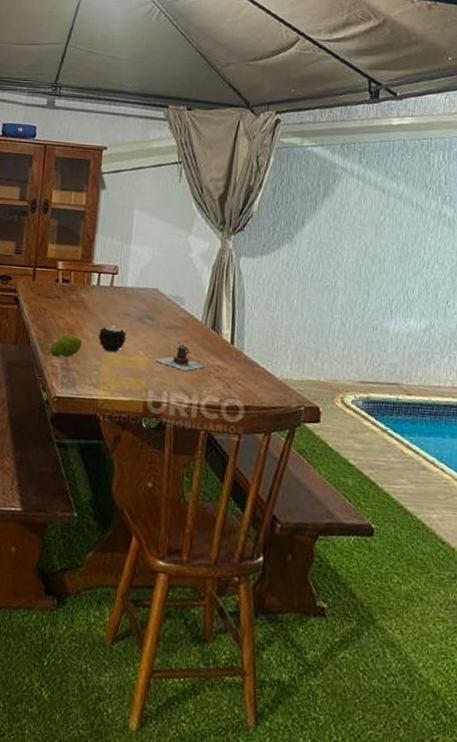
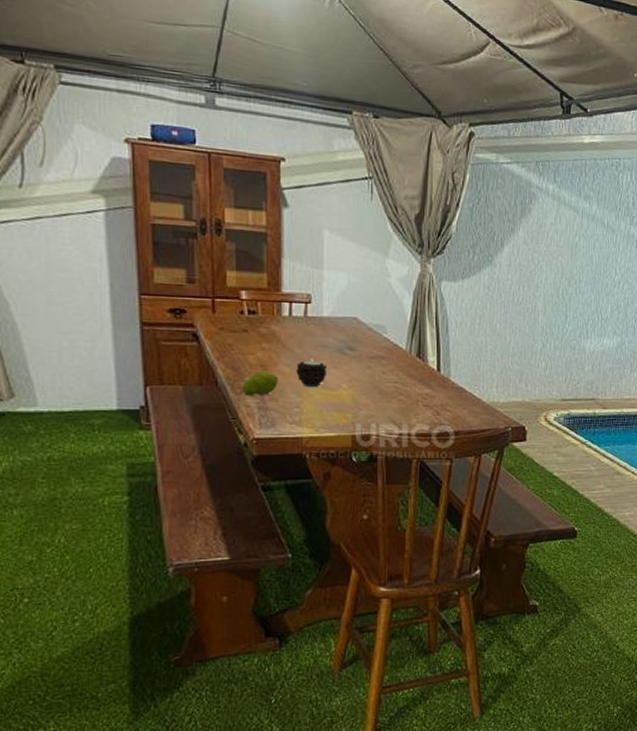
teapot: present [155,344,206,372] -> none [360,374,413,402]

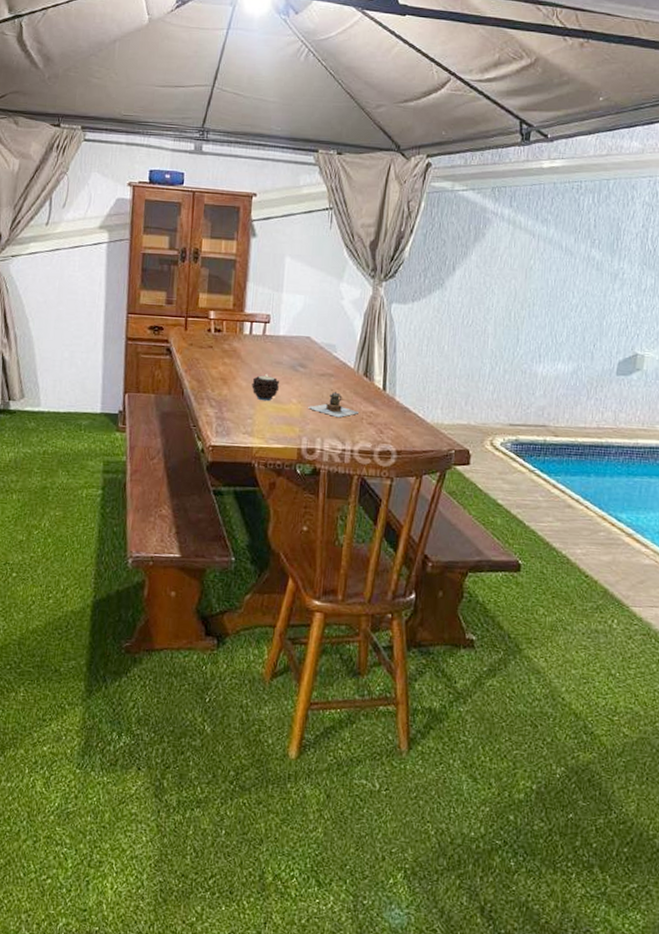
fruit: present [240,371,278,395] -> none [202,384,236,406]
teapot: none [360,374,413,402] -> present [308,391,358,418]

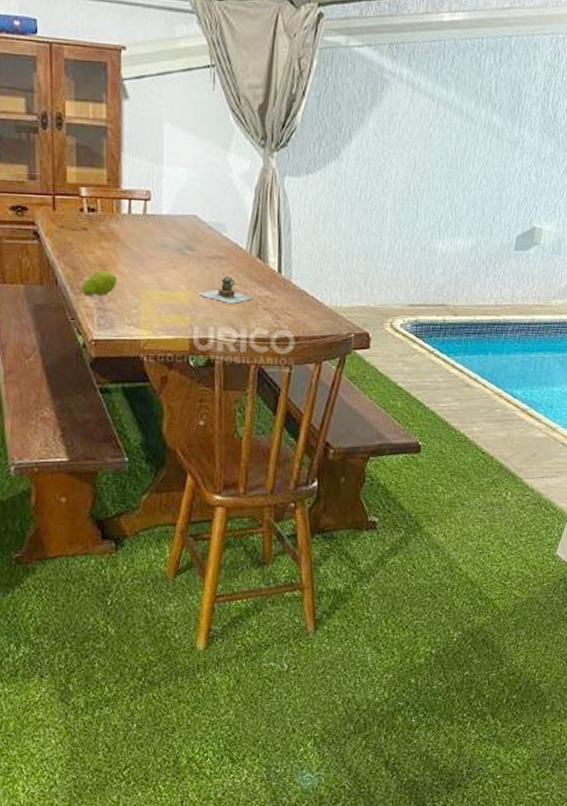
fruit: none [202,384,236,406] -> present [79,271,117,296]
candle: present [251,373,280,401] -> none [134,257,166,289]

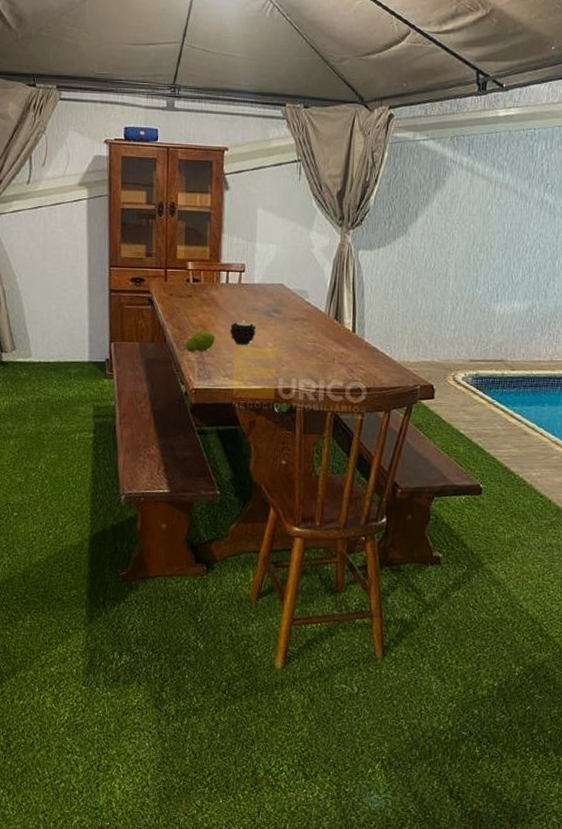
candle: none [134,257,166,289] -> present [230,319,256,346]
teapot: present [198,275,253,305] -> none [283,334,330,360]

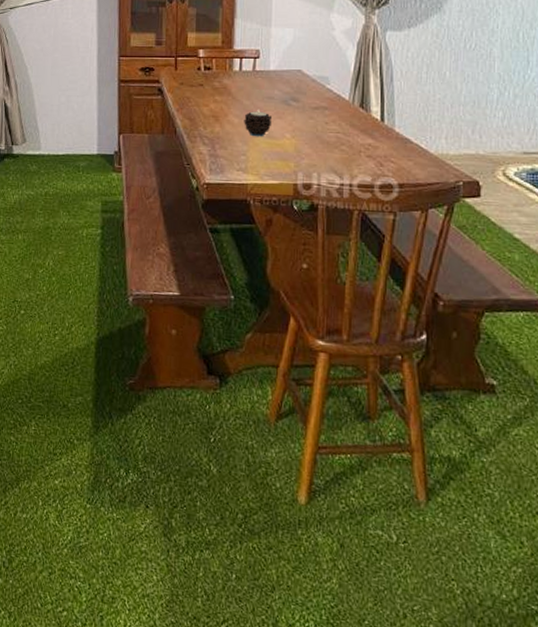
fruit: present [184,331,215,351] -> none [194,121,228,143]

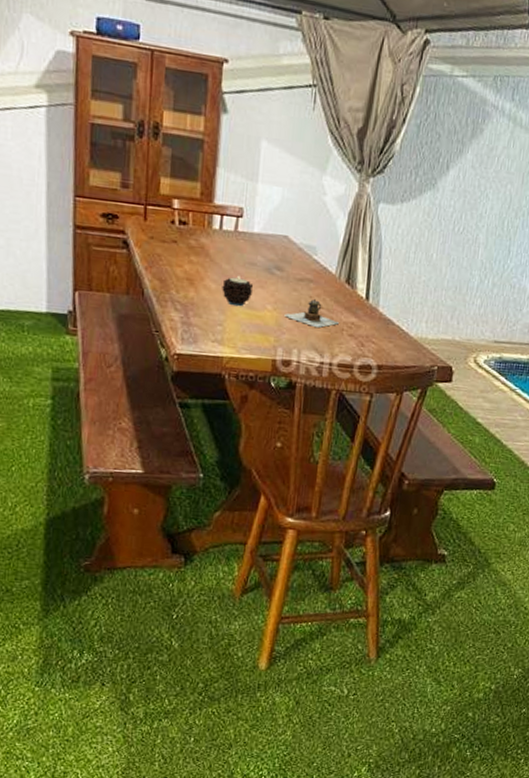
teapot: none [302,124,356,152] -> present [284,298,339,329]

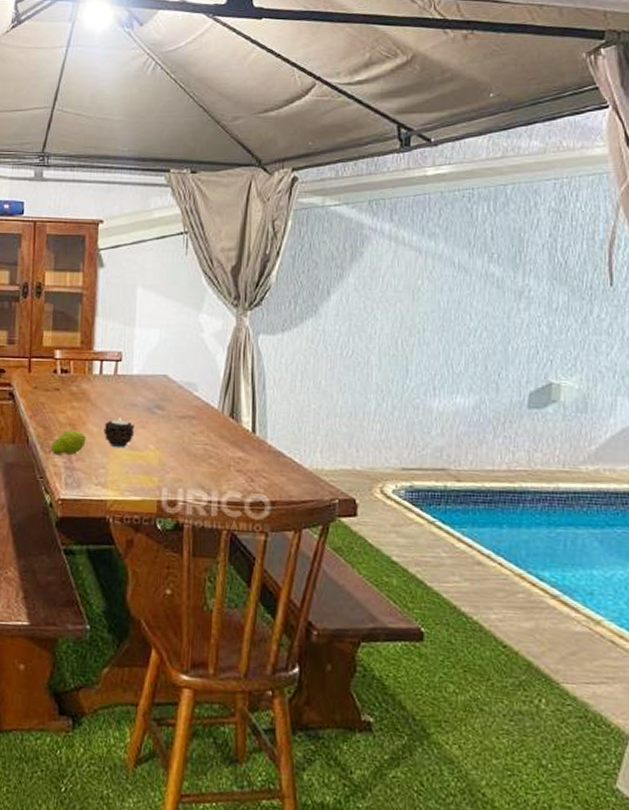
fruit: none [165,285,204,310] -> present [49,430,86,455]
teapot: present [284,298,339,329] -> none [167,435,225,466]

